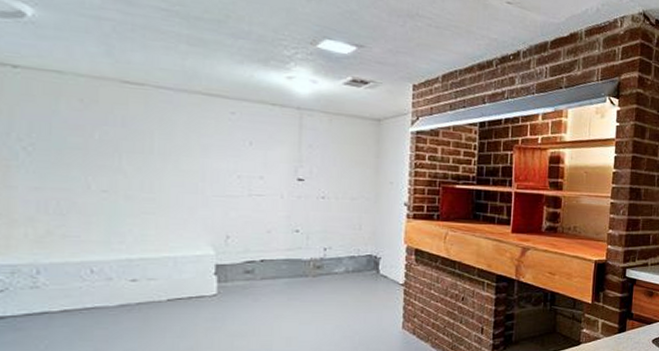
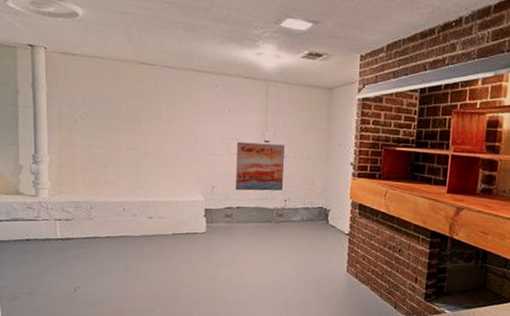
wall art: none [259,180,324,240] -> present [236,141,284,191]

